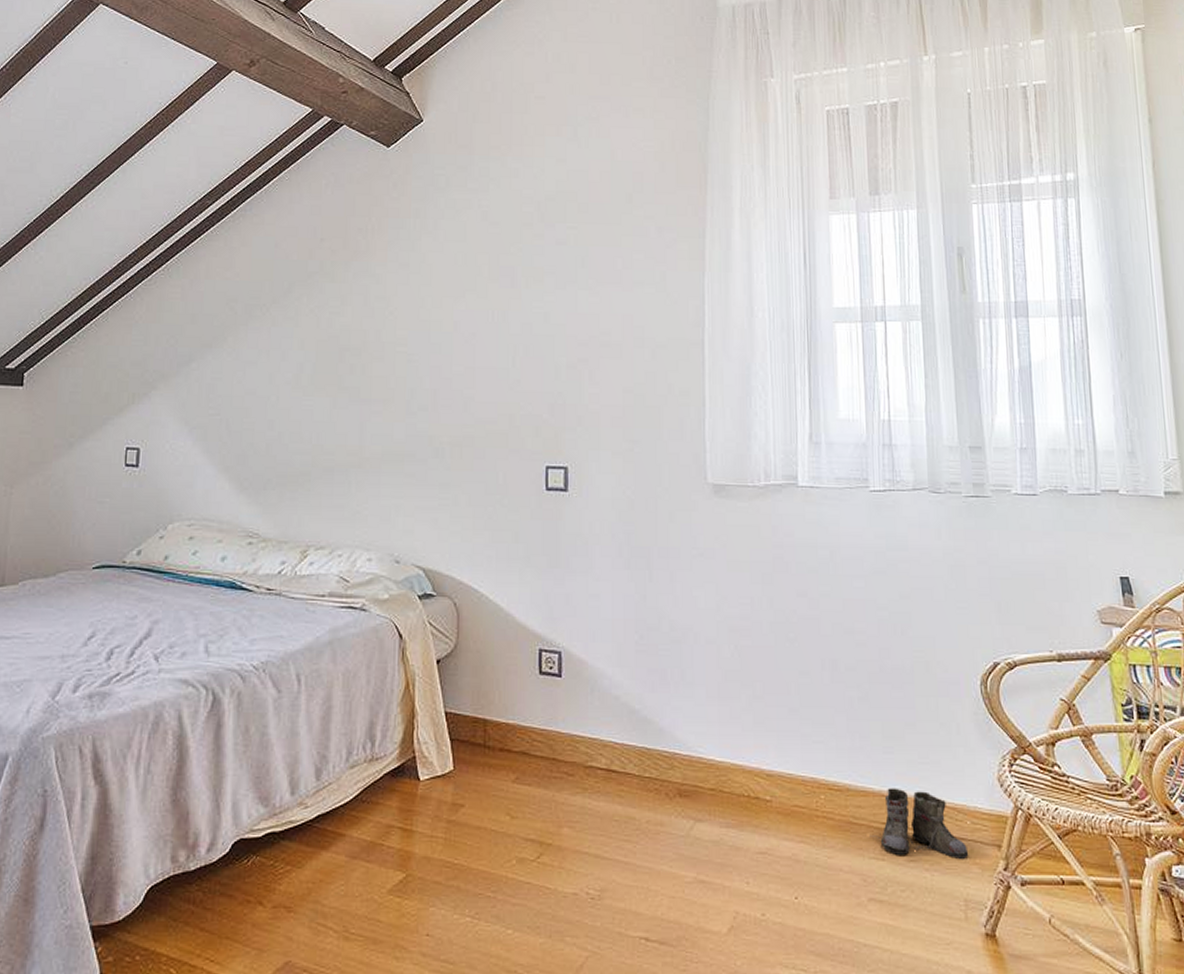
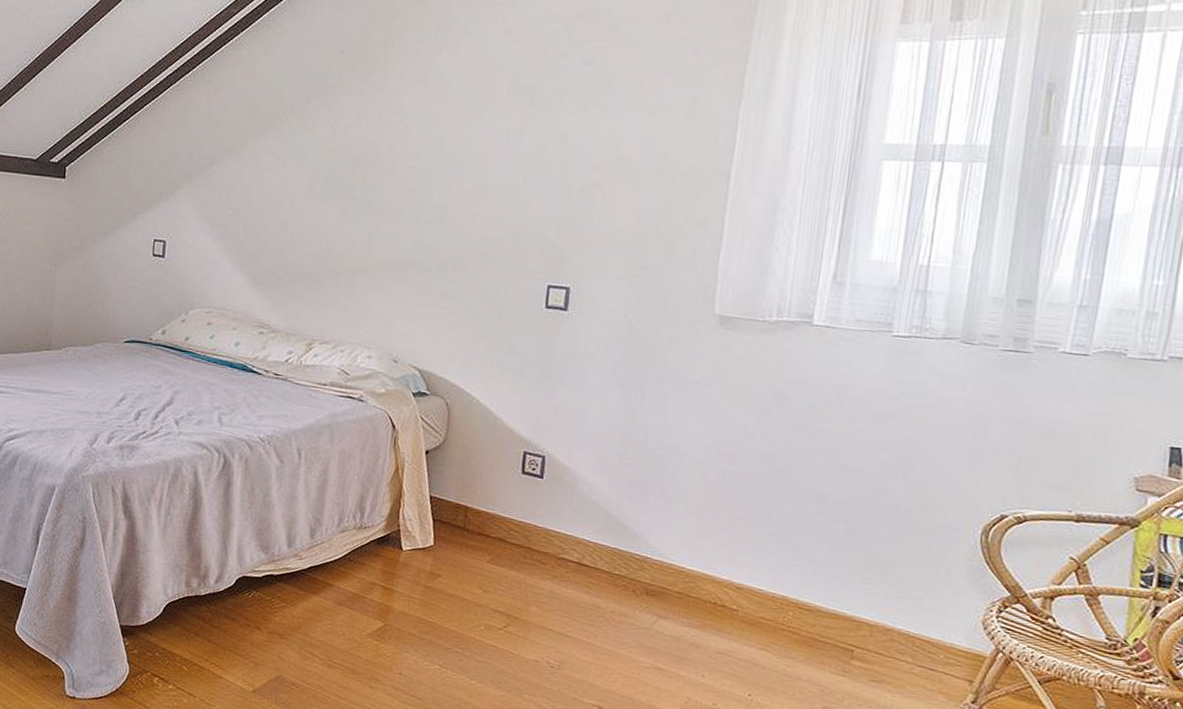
boots: present [870,788,969,860] -> none [834,614,937,688]

